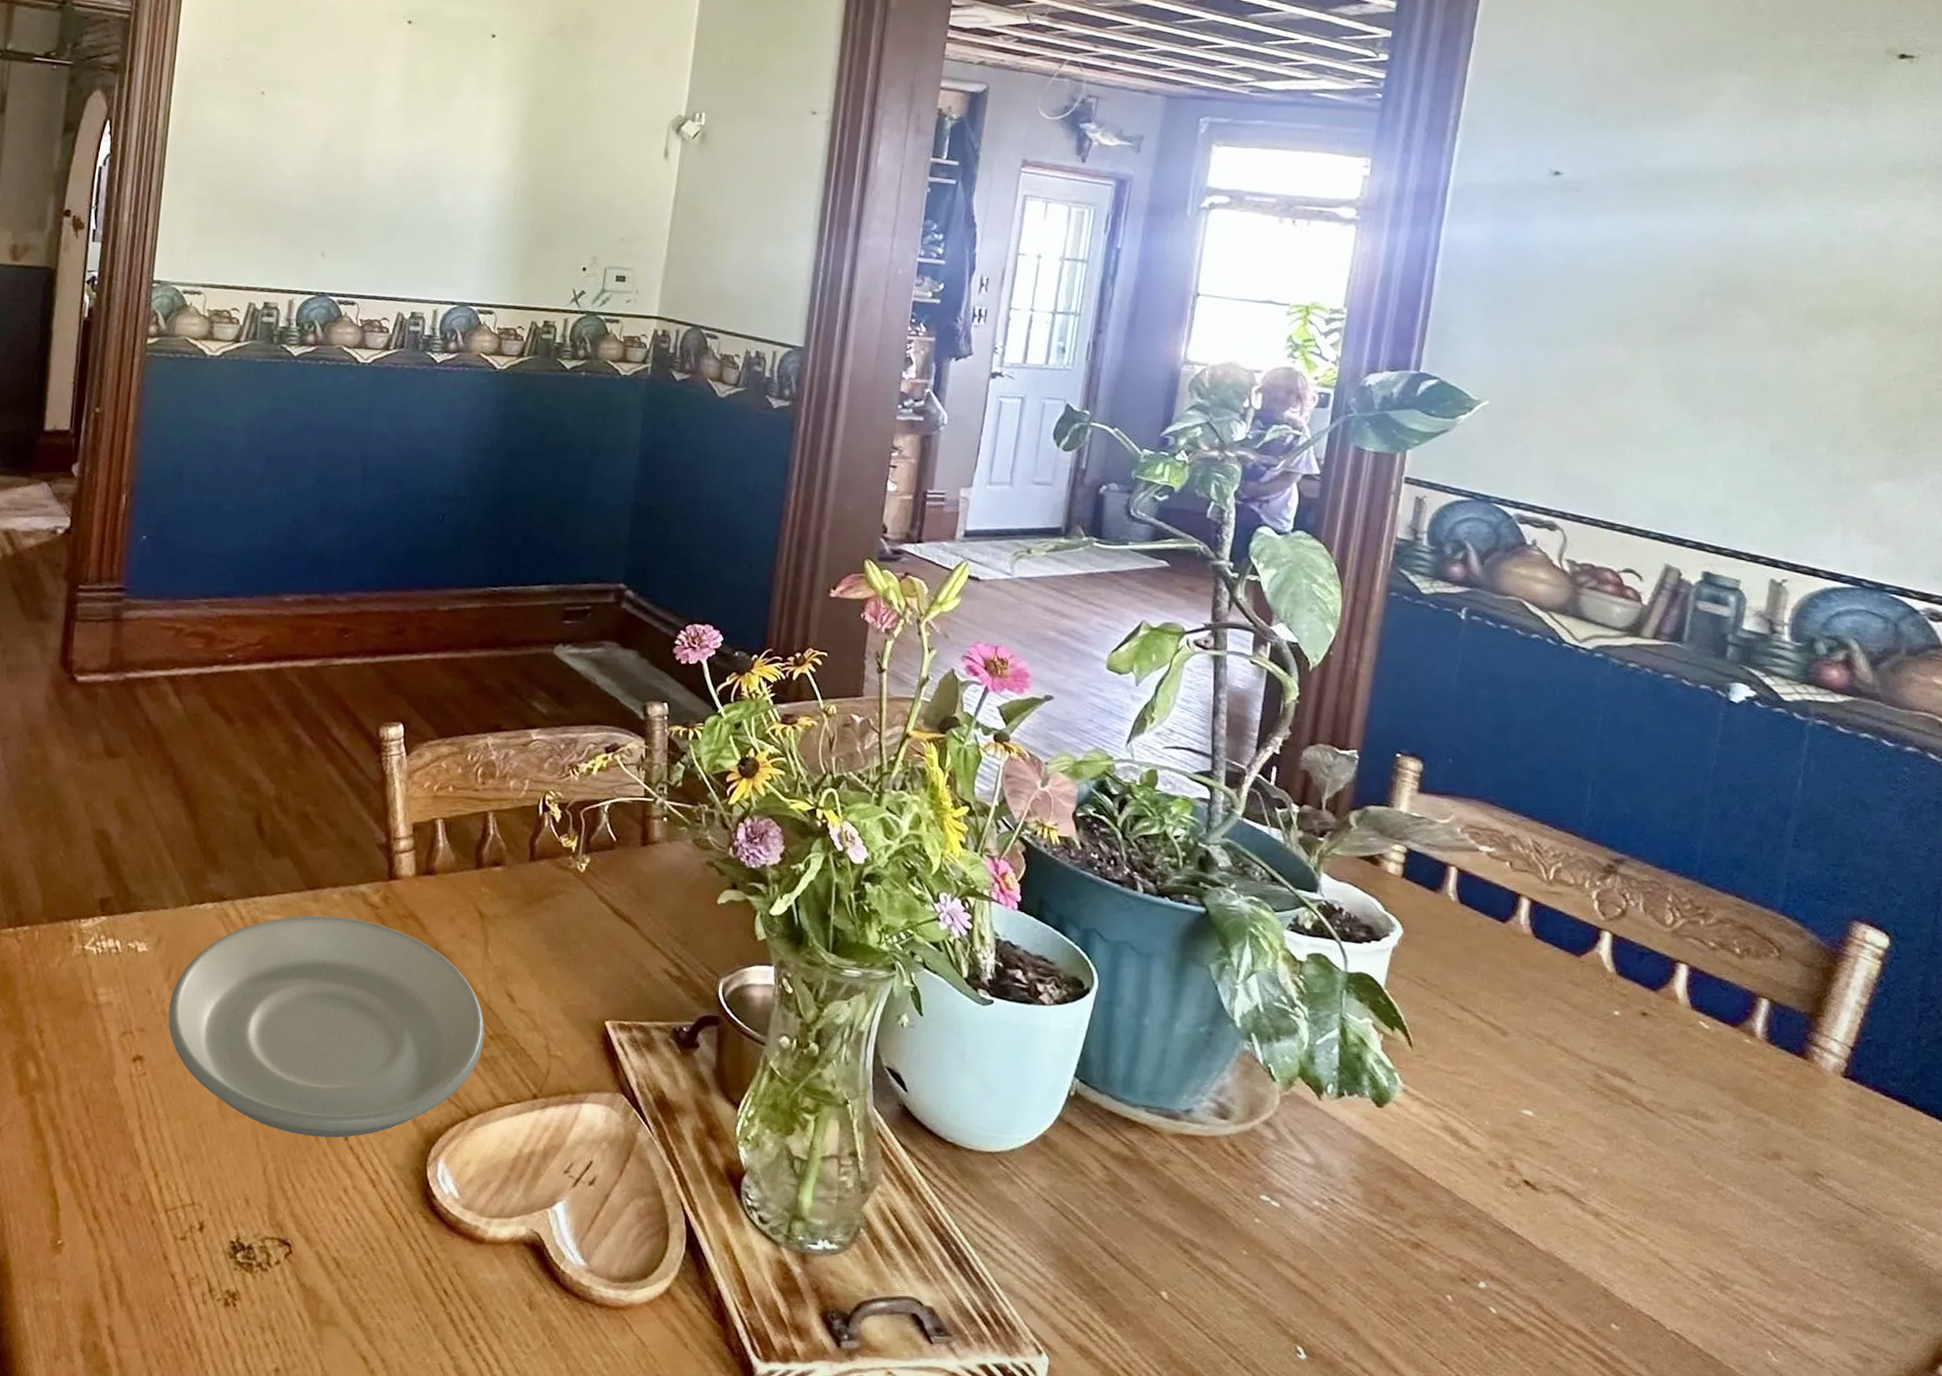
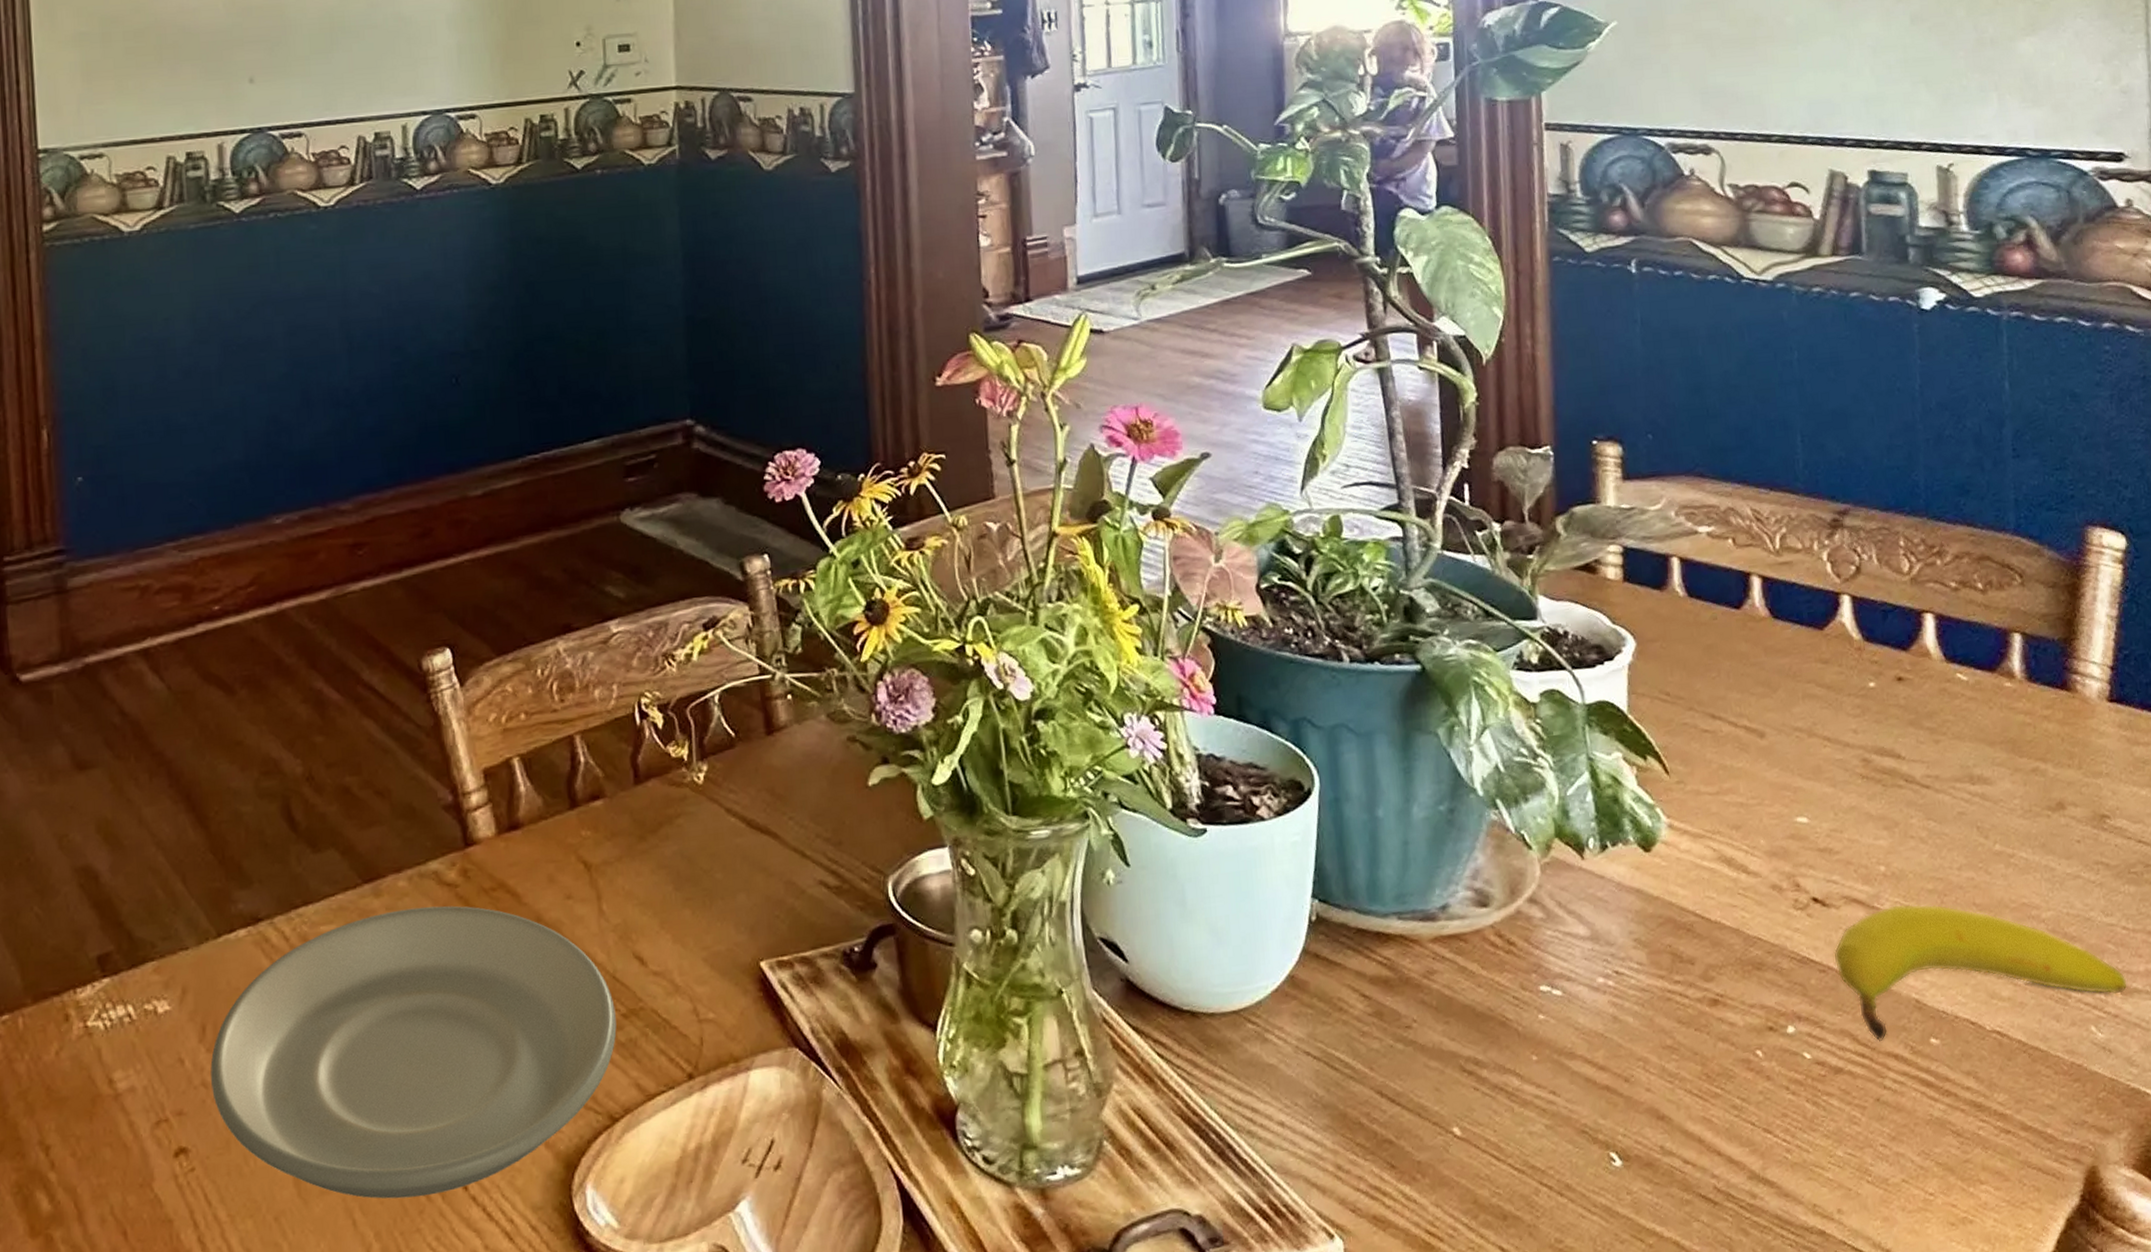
fruit: none [1533,1203,1811,1330] -> present [1833,903,2128,1042]

